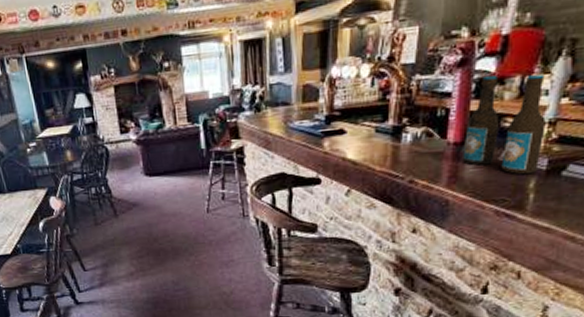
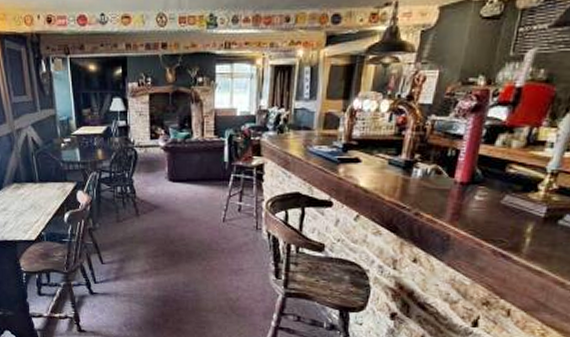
beer bottle: present [463,74,546,175] -> none [467,123,552,220]

